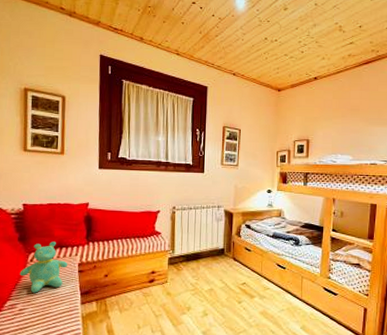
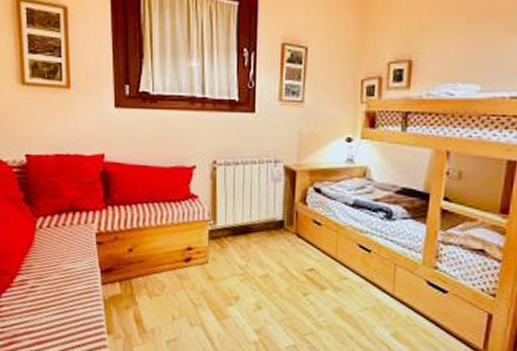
teddy bear: present [19,241,68,293] -> none [28,203,84,268]

